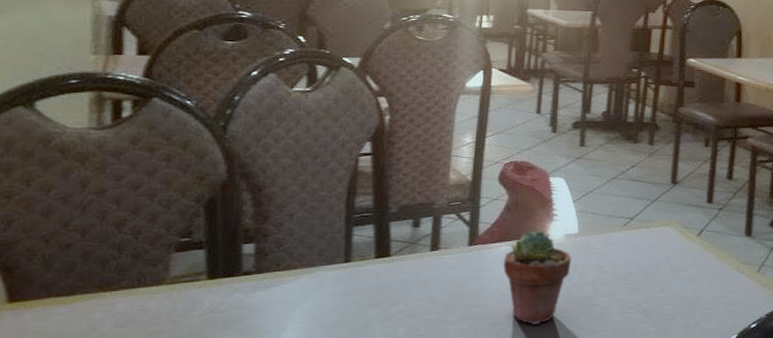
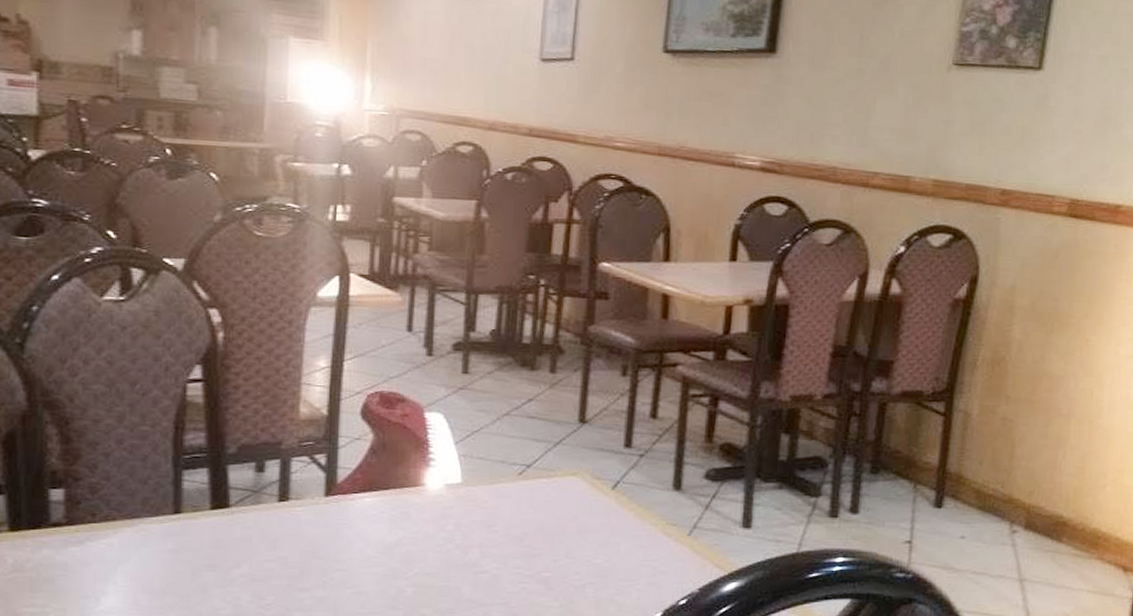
potted succulent: present [503,230,572,325] -> none [369,478,454,595]

